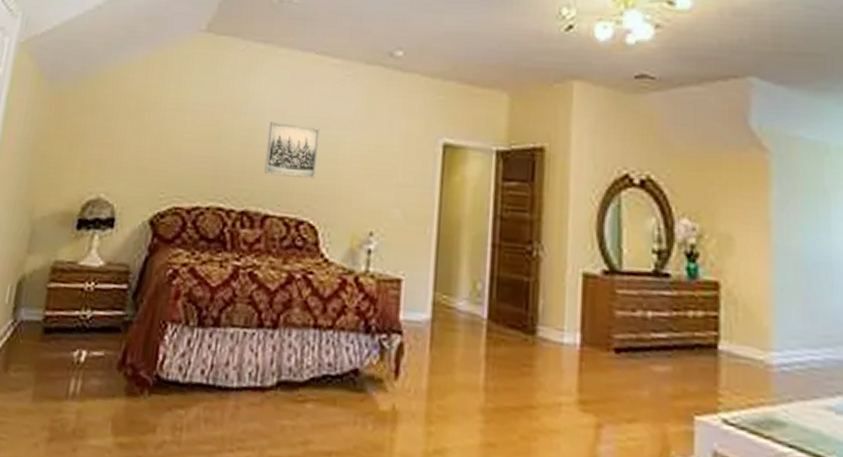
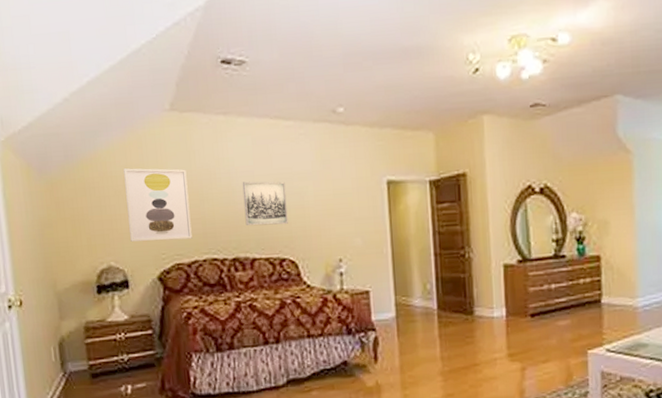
wall art: none [129,89,209,180] -> present [124,168,192,242]

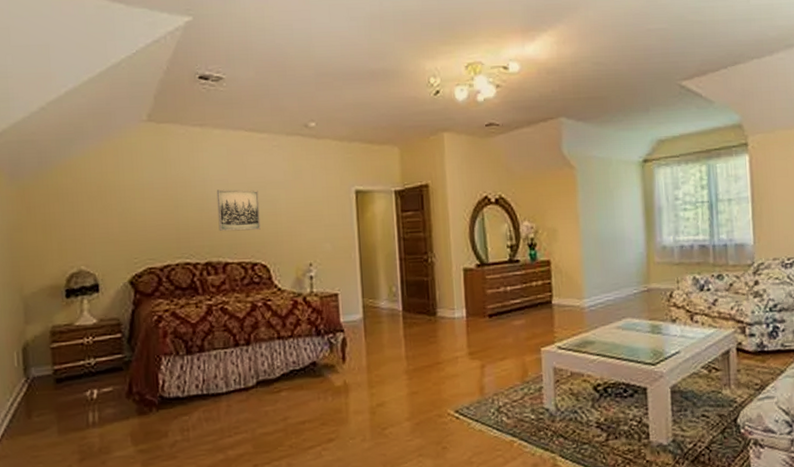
wall art: present [124,168,192,242] -> none [98,175,166,246]

